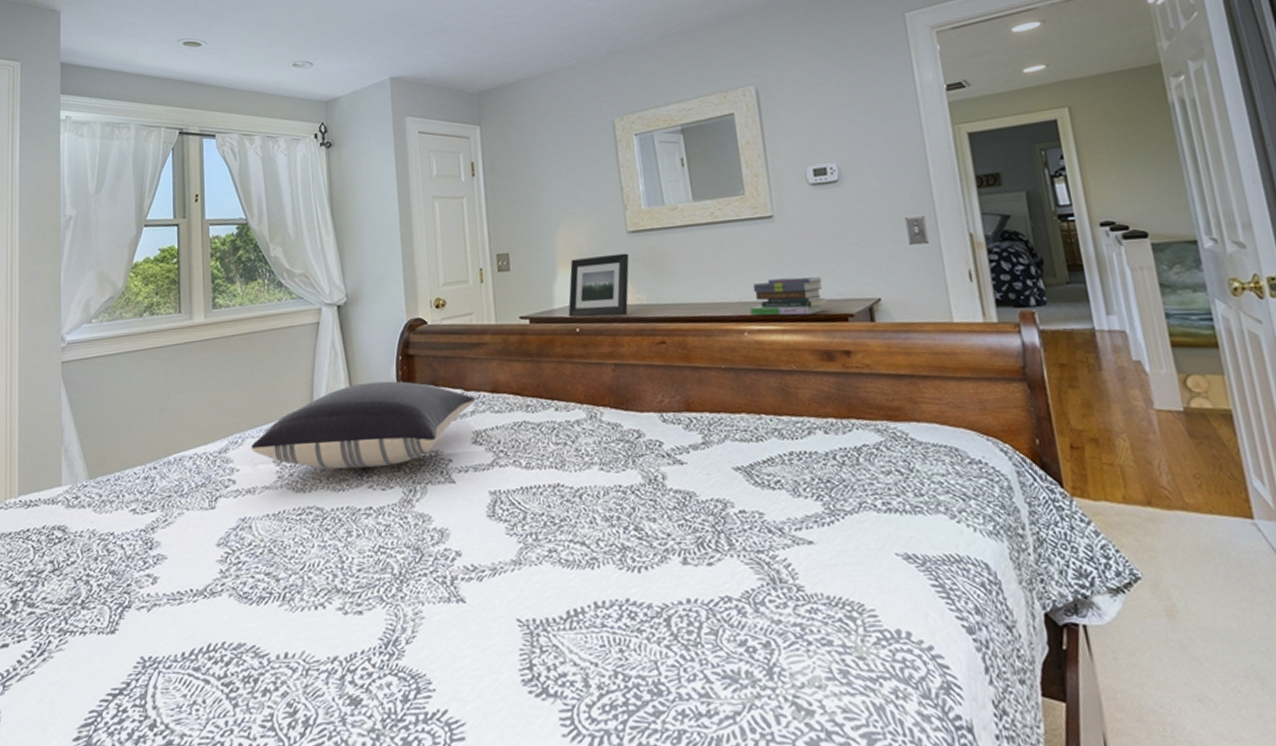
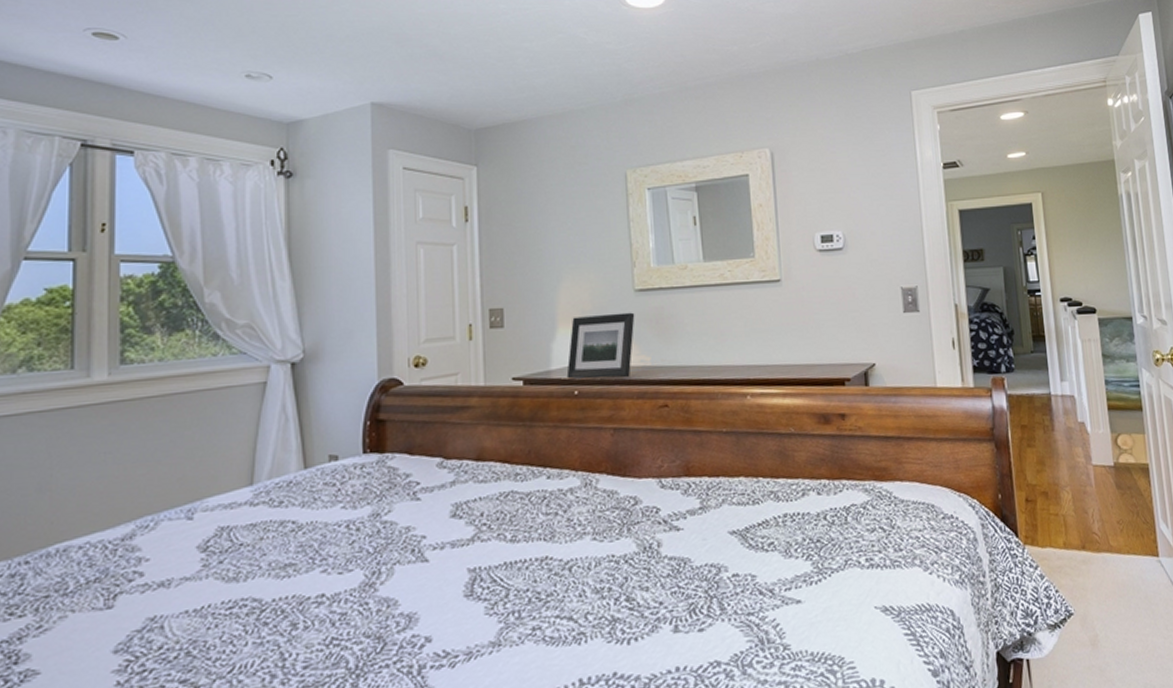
pillow: present [251,381,476,469] -> none [167,449,457,553]
books: present [749,277,827,316] -> none [753,341,826,379]

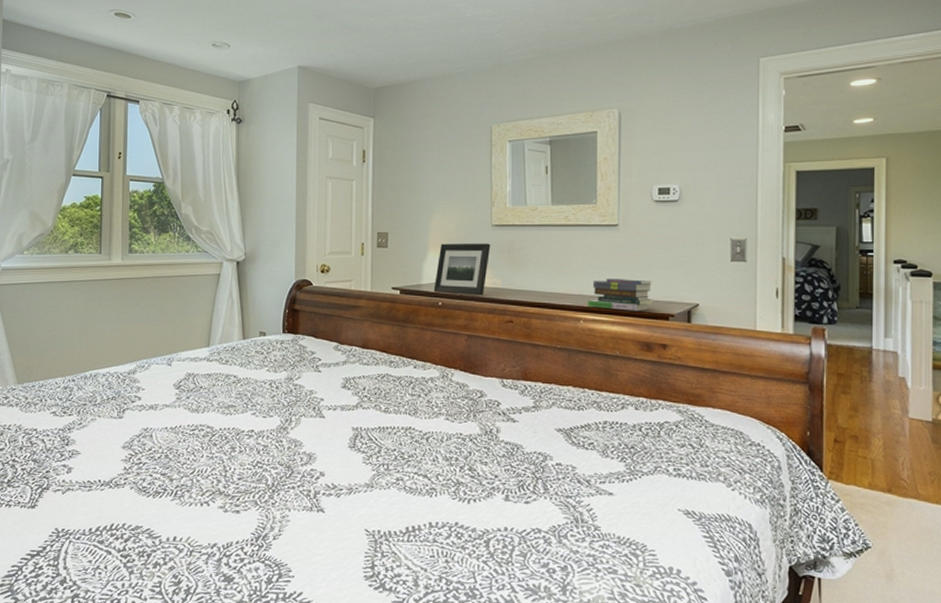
books: none [753,341,826,379] -> present [587,278,653,312]

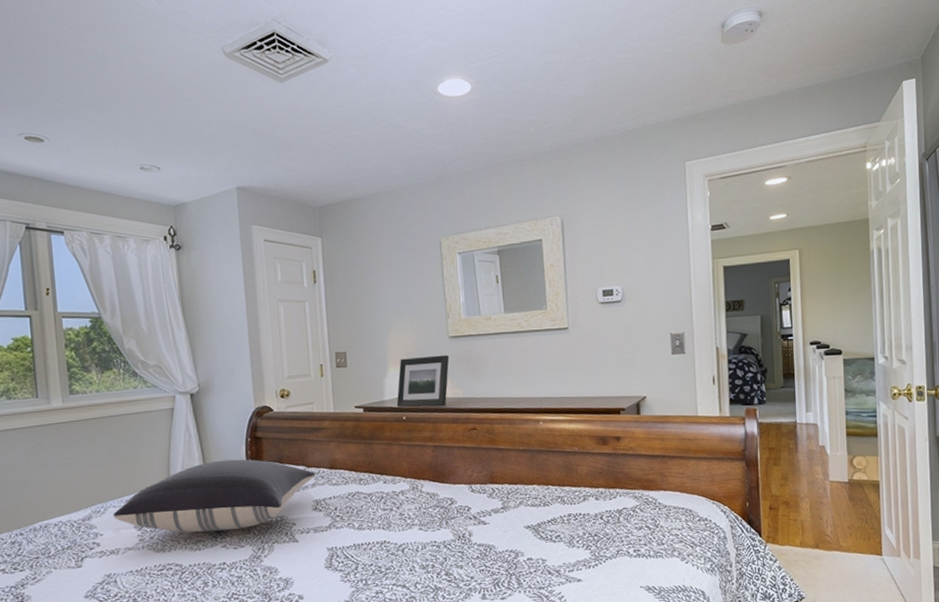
pillow: none [155,328,348,399] -> present [113,459,316,533]
books: present [587,278,653,312] -> none [545,378,605,409]

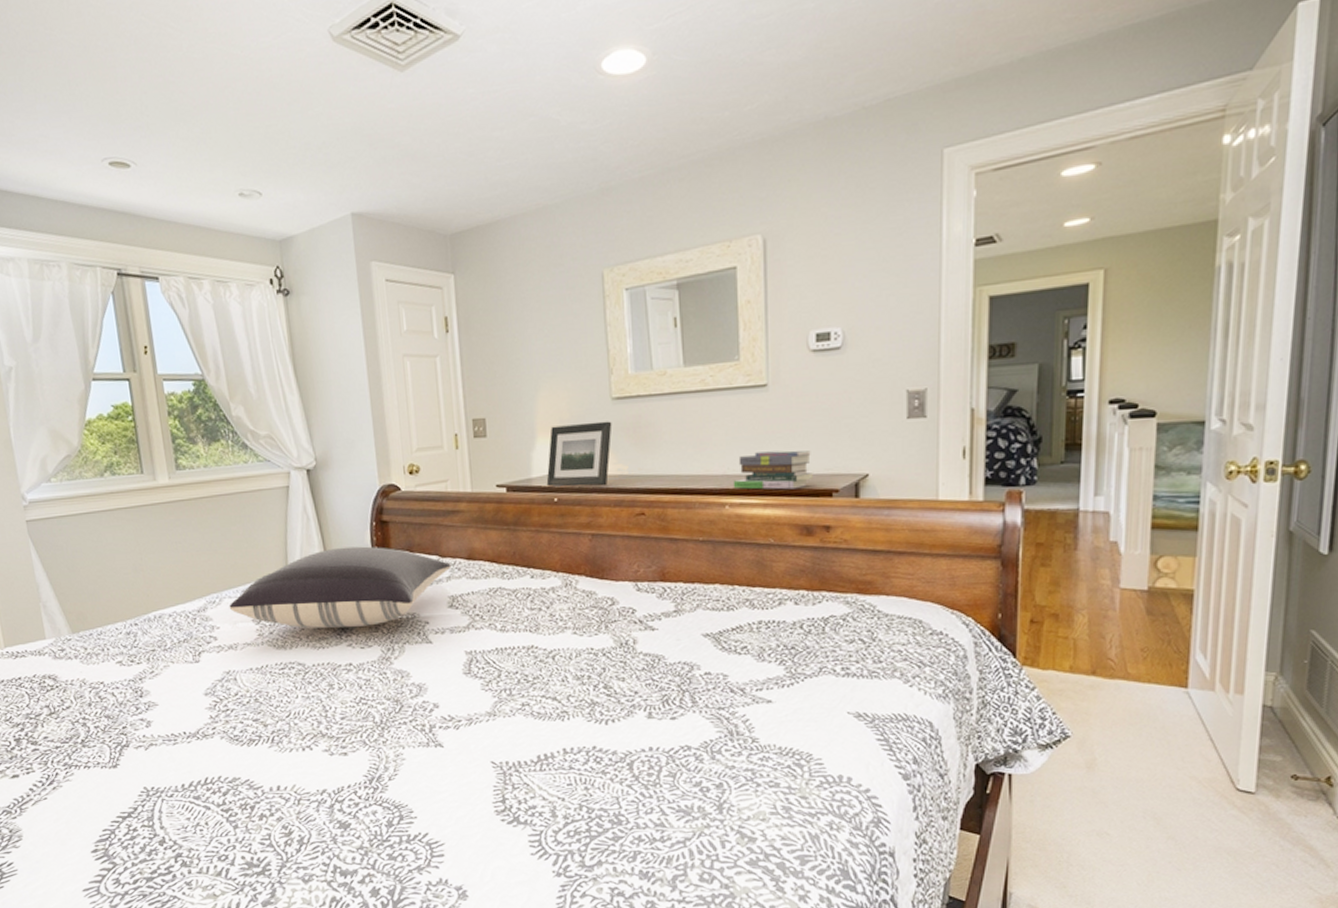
books: none [545,378,605,409] -> present [733,450,813,490]

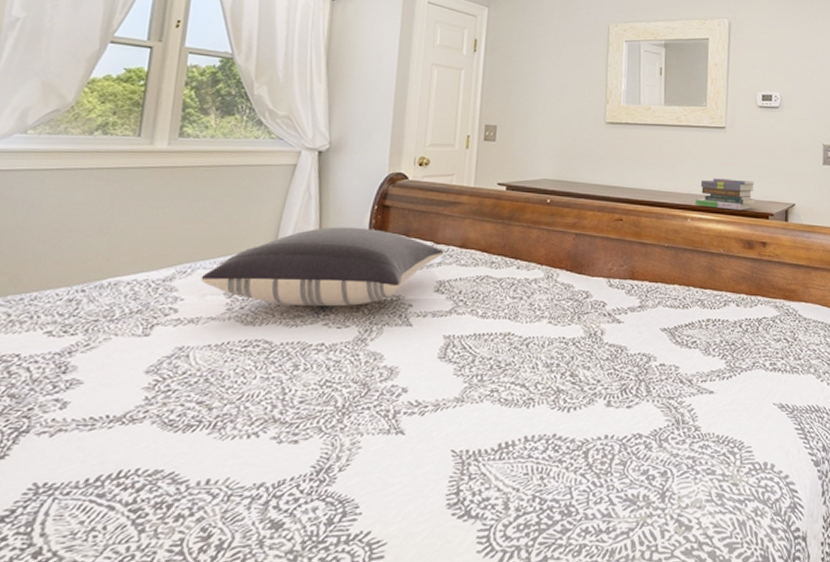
picture frame: present [546,421,613,487] -> none [542,139,604,194]

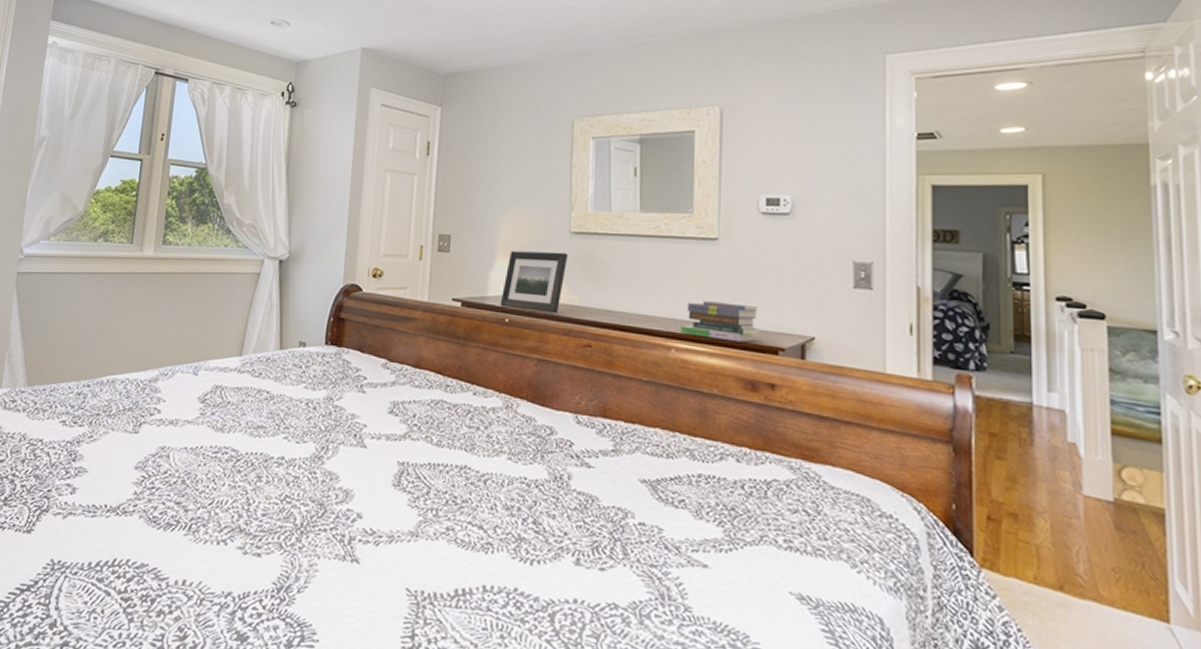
pillow: present [200,226,444,307] -> none [179,337,398,421]
picture frame: none [542,139,604,194] -> present [500,250,569,314]

